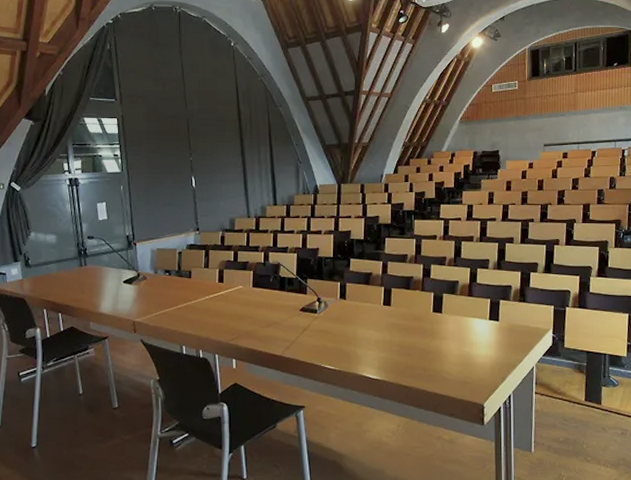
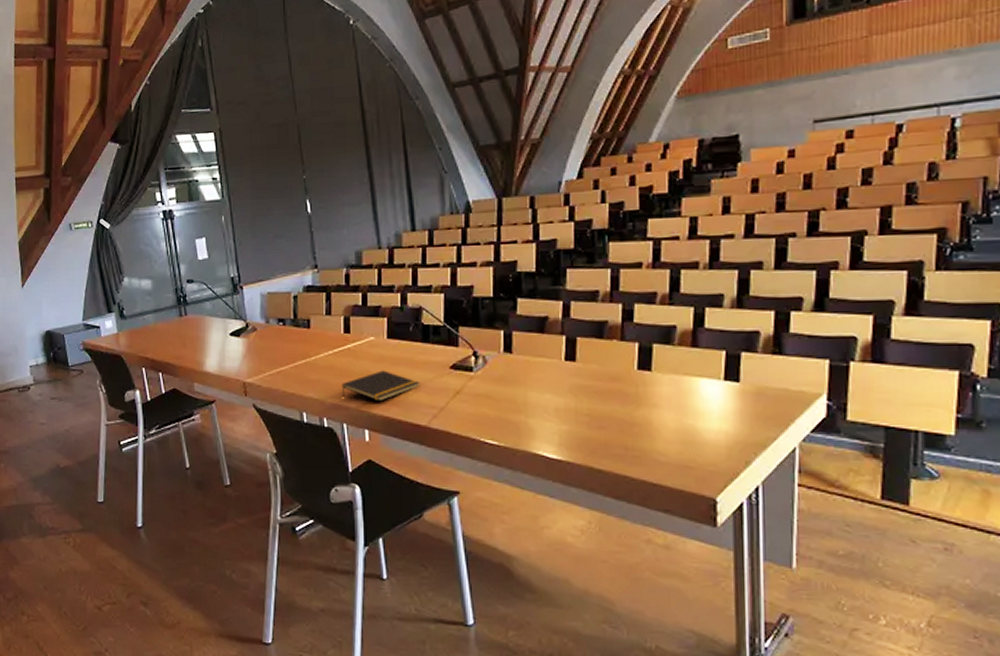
notepad: none [215,312,277,337] -> present [341,370,420,402]

